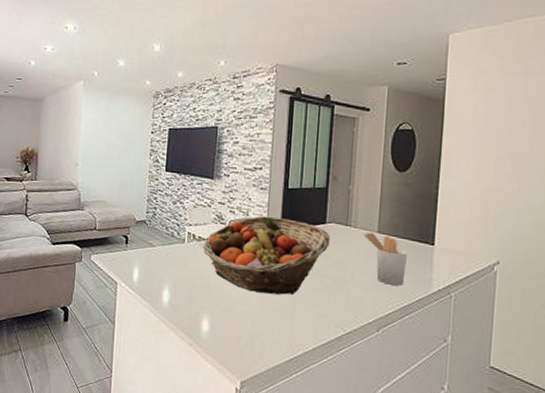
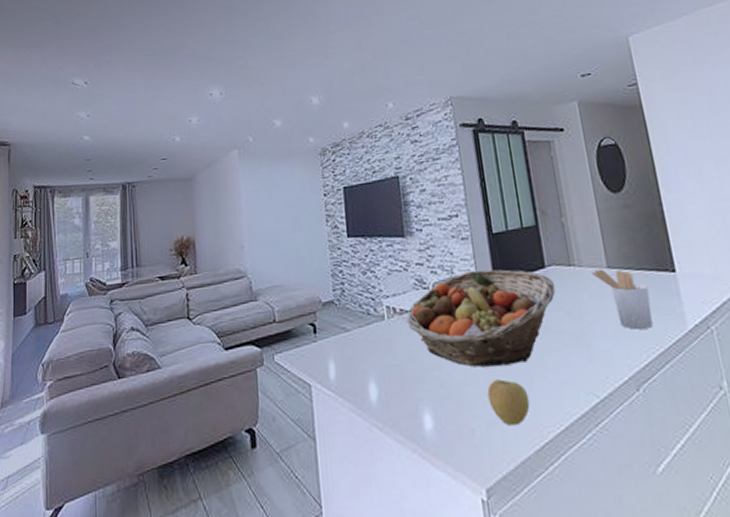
apple: none [256,303,289,341] -> present [487,379,530,426]

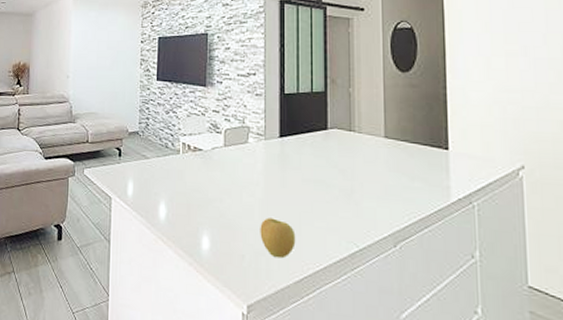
fruit basket: present [406,269,556,367] -> none [198,123,335,208]
utensil holder: present [591,269,653,329] -> none [369,137,421,195]

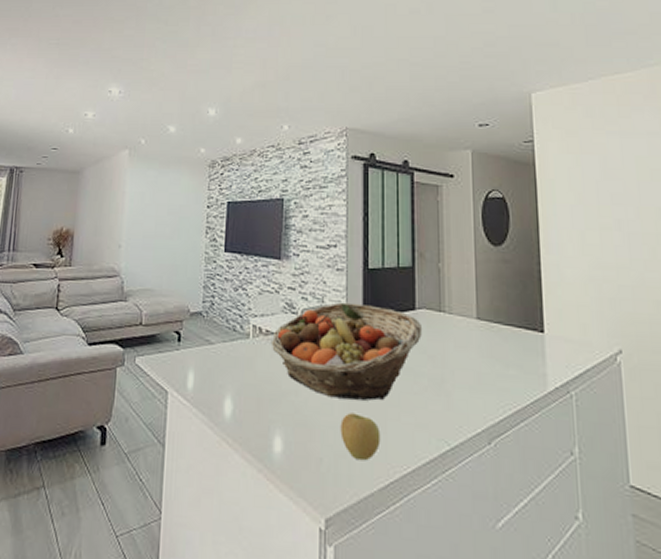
fruit basket: none [198,123,335,208] -> present [270,302,423,401]

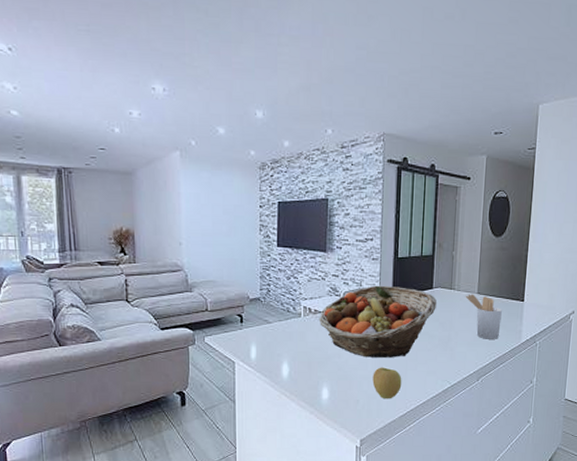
utensil holder: none [460,318,516,384] -> present [465,294,503,339]

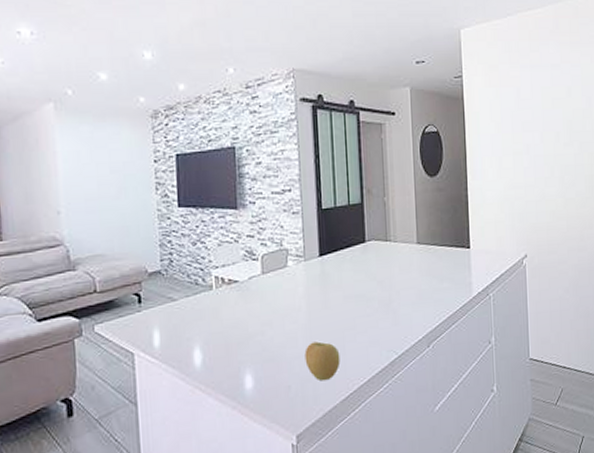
fruit basket: present [318,285,438,357] -> none [234,242,373,332]
utensil holder: present [465,294,503,339] -> none [403,244,448,297]

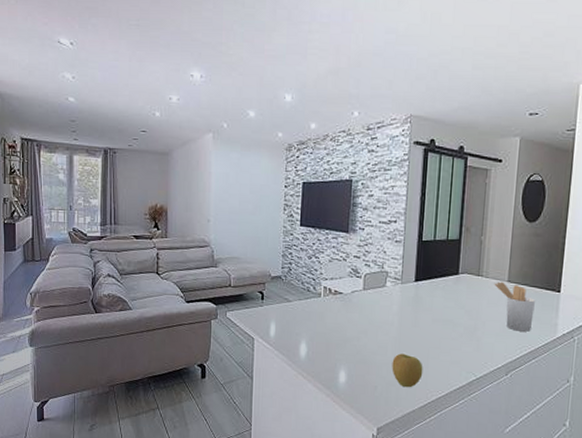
utensil holder: none [403,244,448,297] -> present [494,281,536,332]

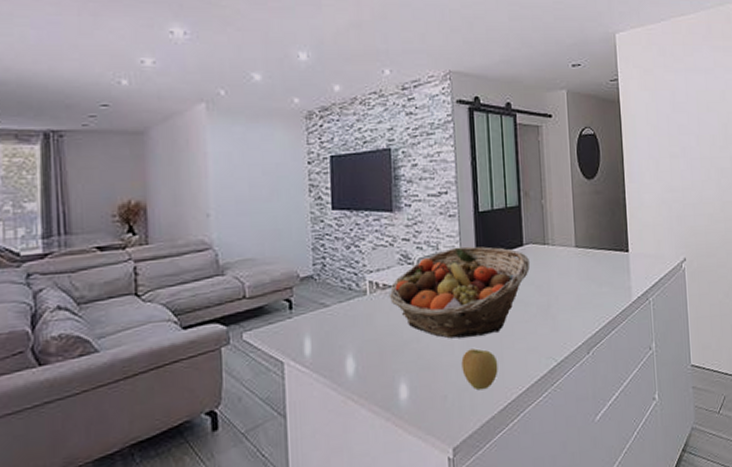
fruit basket: none [338,268,464,344] -> present [389,246,531,339]
utensil holder: present [494,281,536,332] -> none [561,248,607,301]

